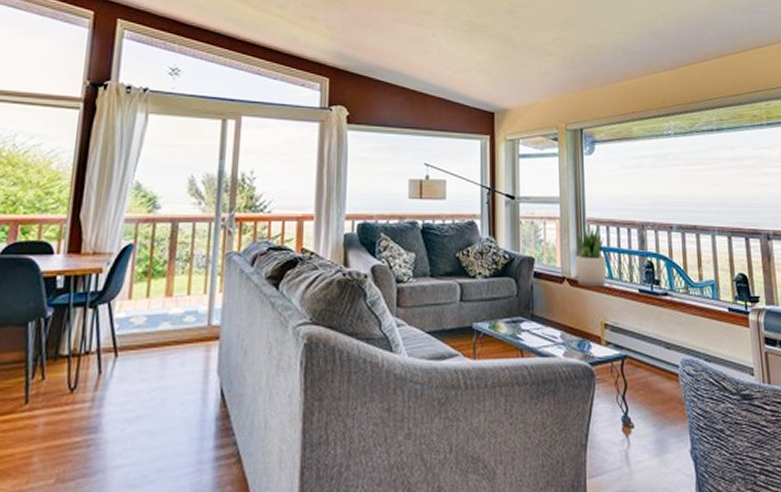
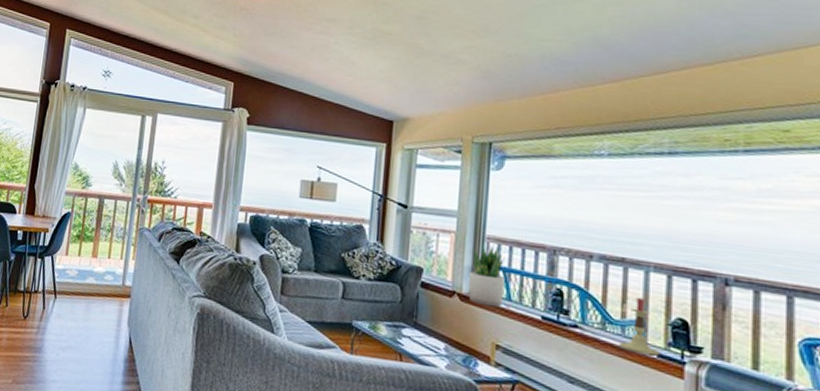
candlestick: none [699,259,731,311] -> present [618,297,661,357]

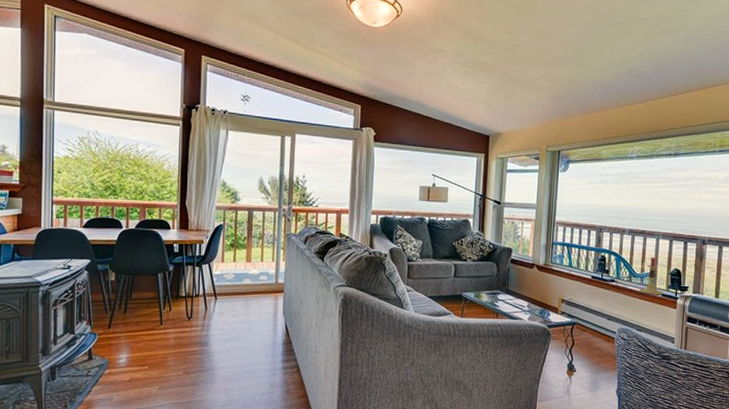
planter: present [468,246,505,308] -> none [543,228,568,273]

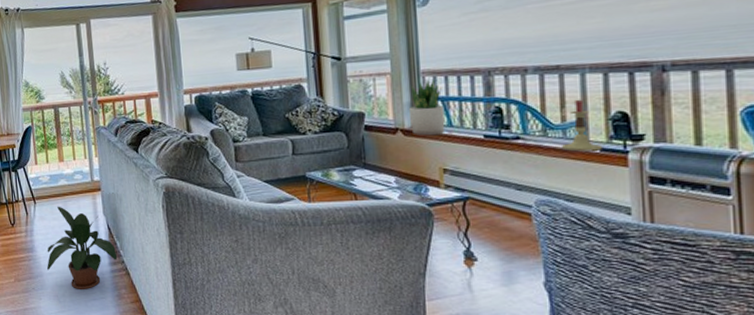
potted plant: none [220,303,291,384] -> present [47,206,118,289]
planter: none [543,228,568,273] -> present [410,79,445,136]

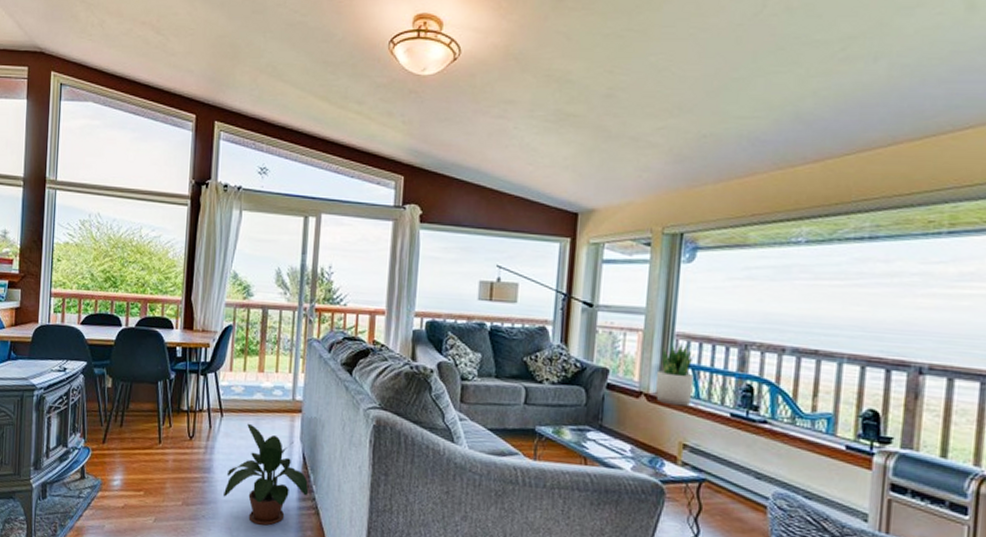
candlestick: present [560,99,603,152] -> none [807,389,850,449]

